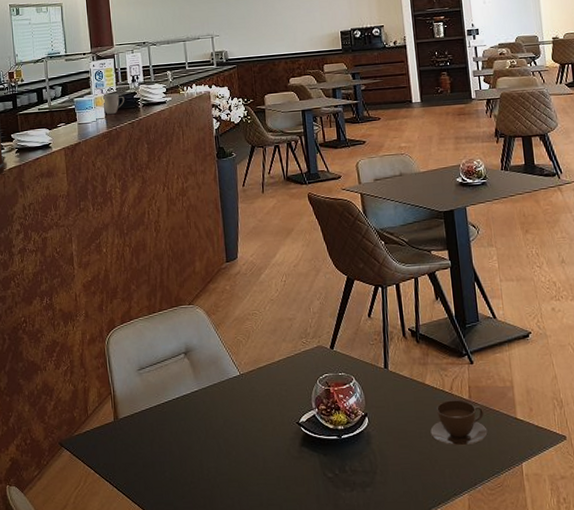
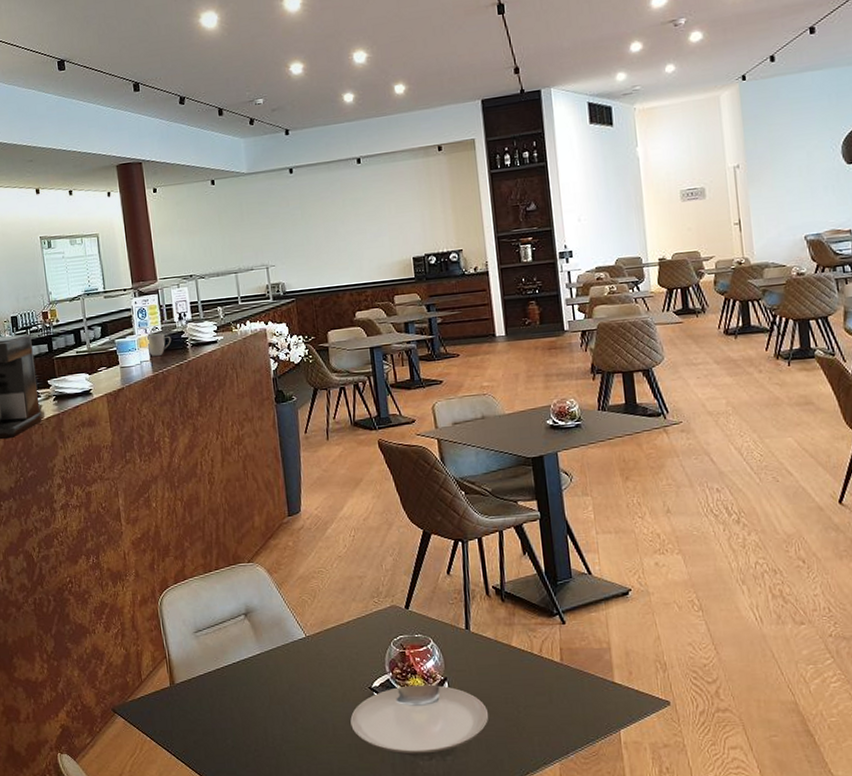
plate: none [279,420,405,487] -> present [350,684,489,756]
teacup: present [430,400,488,446] -> none [517,663,582,712]

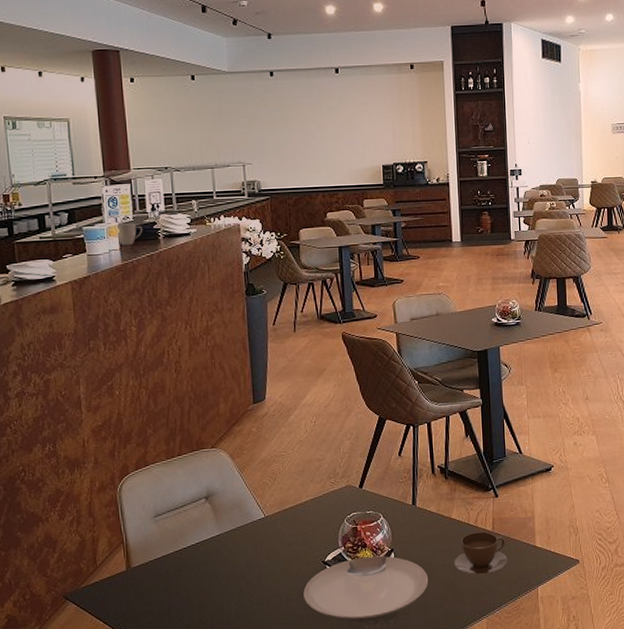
teacup: none [517,663,582,712] -> present [454,531,508,575]

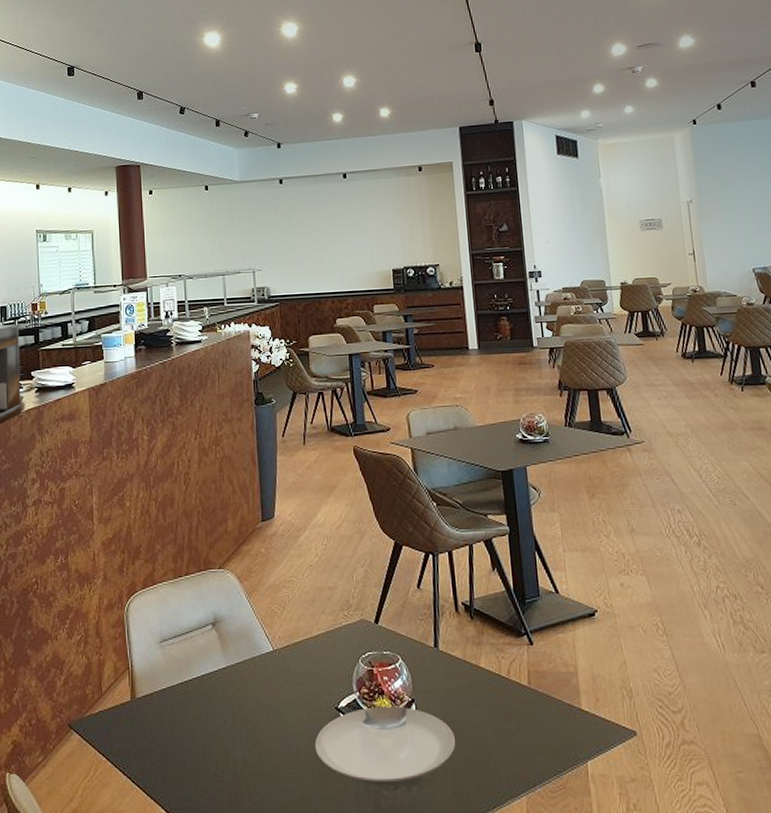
mug: present [115,223,143,245] -> none [131,330,157,352]
teacup: present [454,531,508,575] -> none [484,686,549,740]

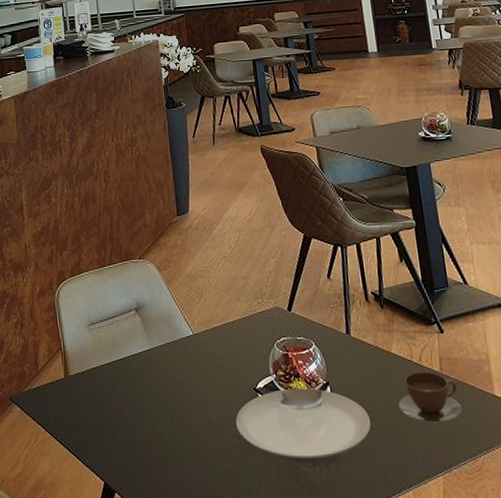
teacup: none [484,686,549,740] -> present [398,372,463,423]

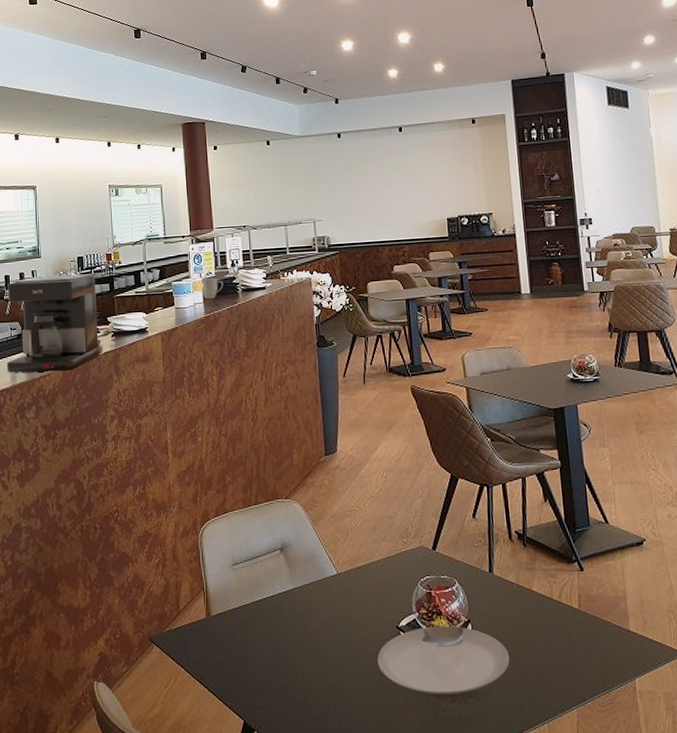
mug: none [50,42,73,63] -> present [199,278,224,299]
teacup: present [398,372,463,423] -> none [537,609,599,658]

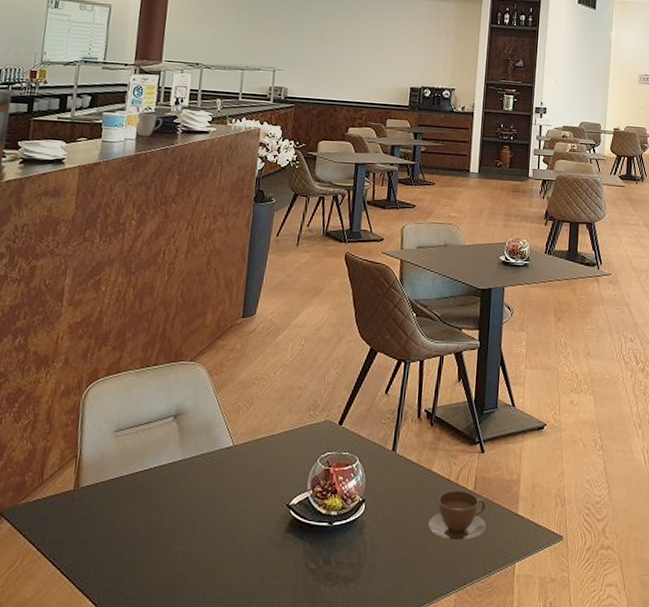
plate: present [377,626,510,697] -> none [260,505,399,581]
teacup: none [537,609,599,658] -> present [428,490,487,541]

